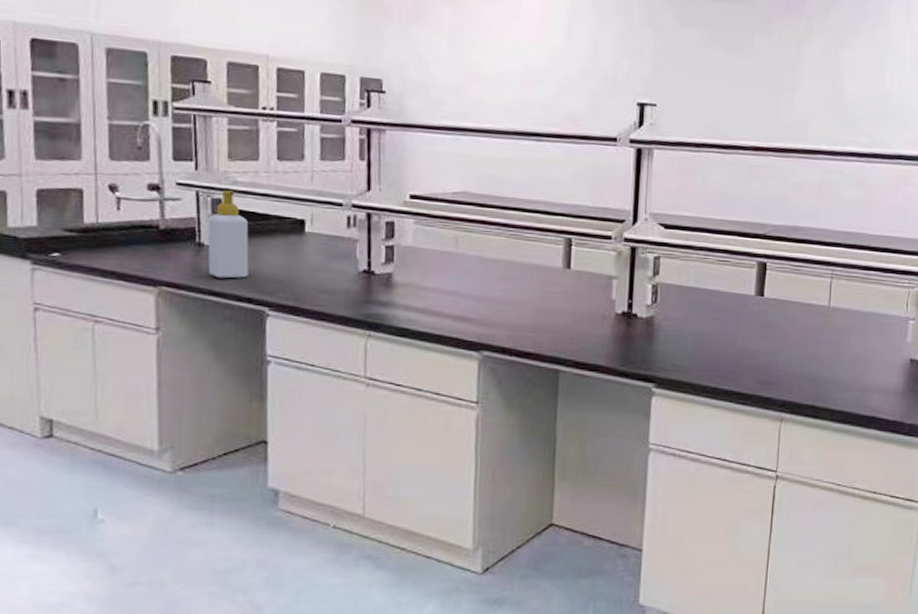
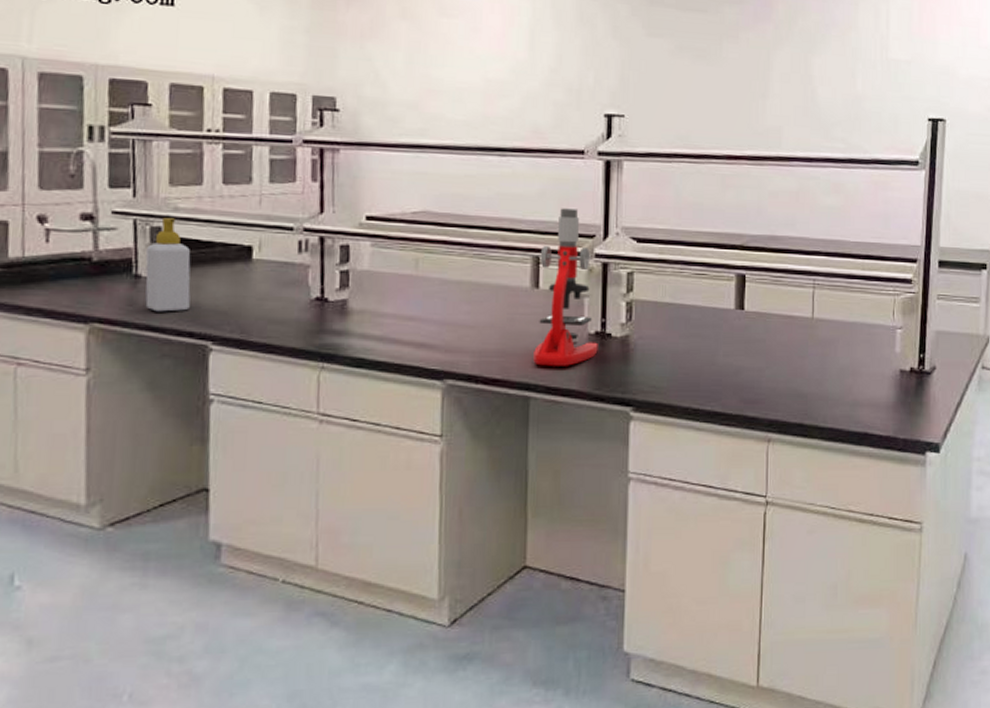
microscope: none [564,193,625,343] -> present [533,208,598,366]

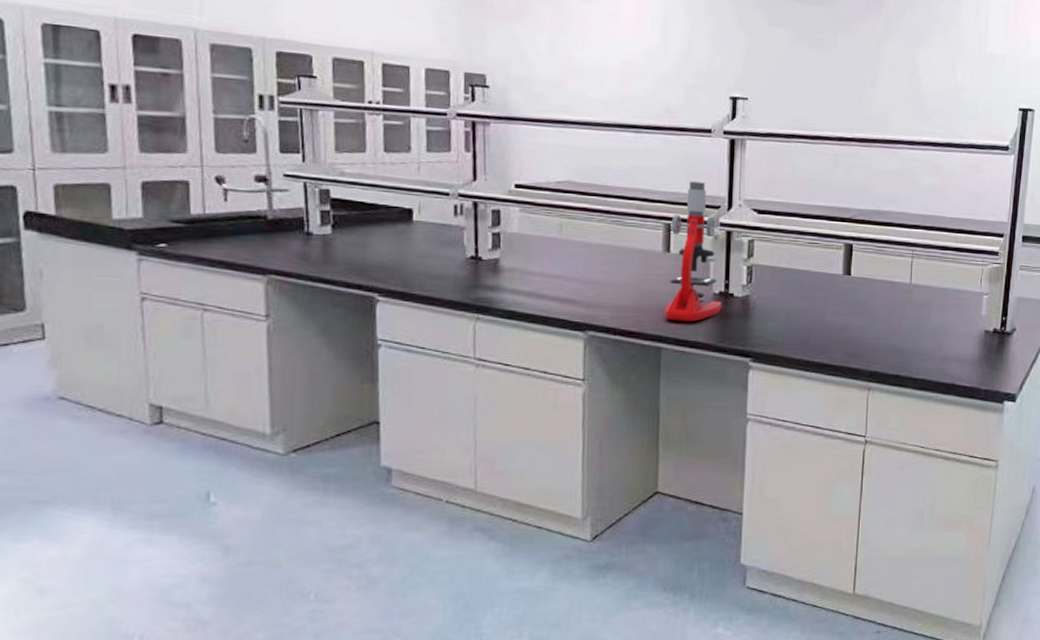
soap bottle: present [145,218,191,312] -> none [315,181,358,266]

